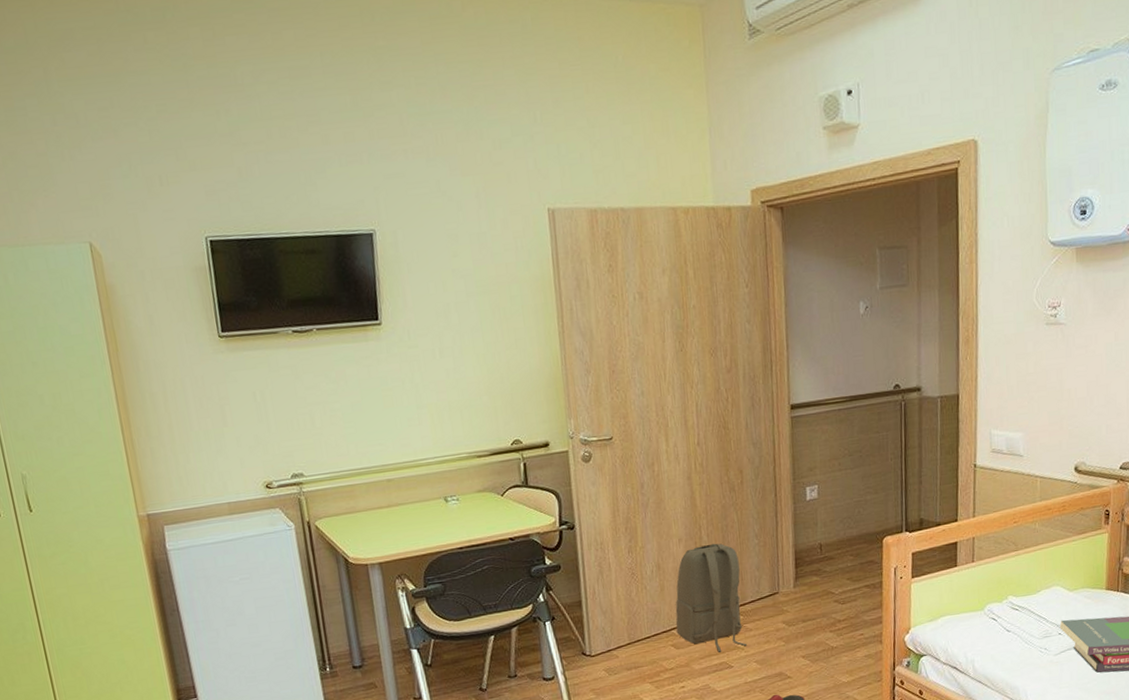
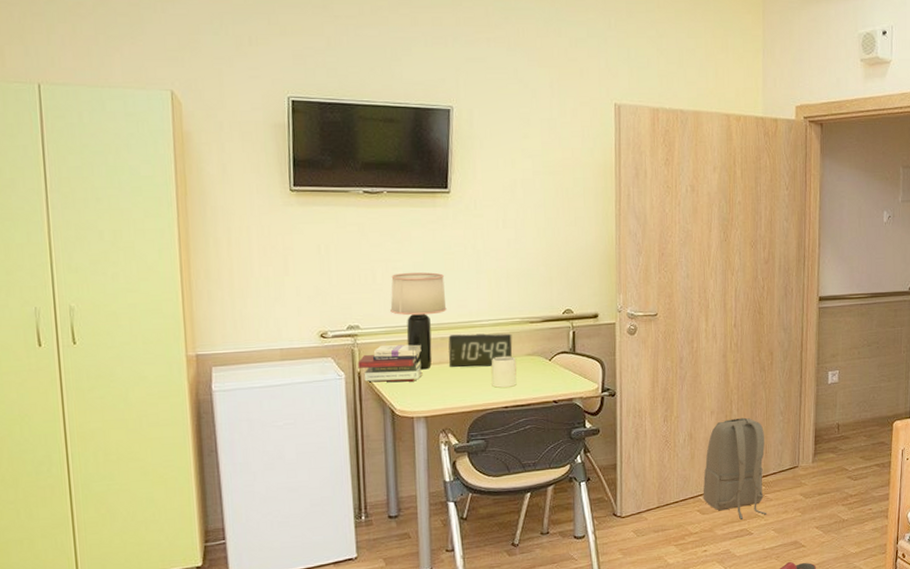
books: none [306,488,373,531] -> present [358,344,423,382]
table lamp: none [330,411,390,515] -> present [390,272,447,370]
alarm clock: none [394,470,462,510] -> present [448,333,513,367]
mug: none [441,494,470,529] -> present [491,356,517,389]

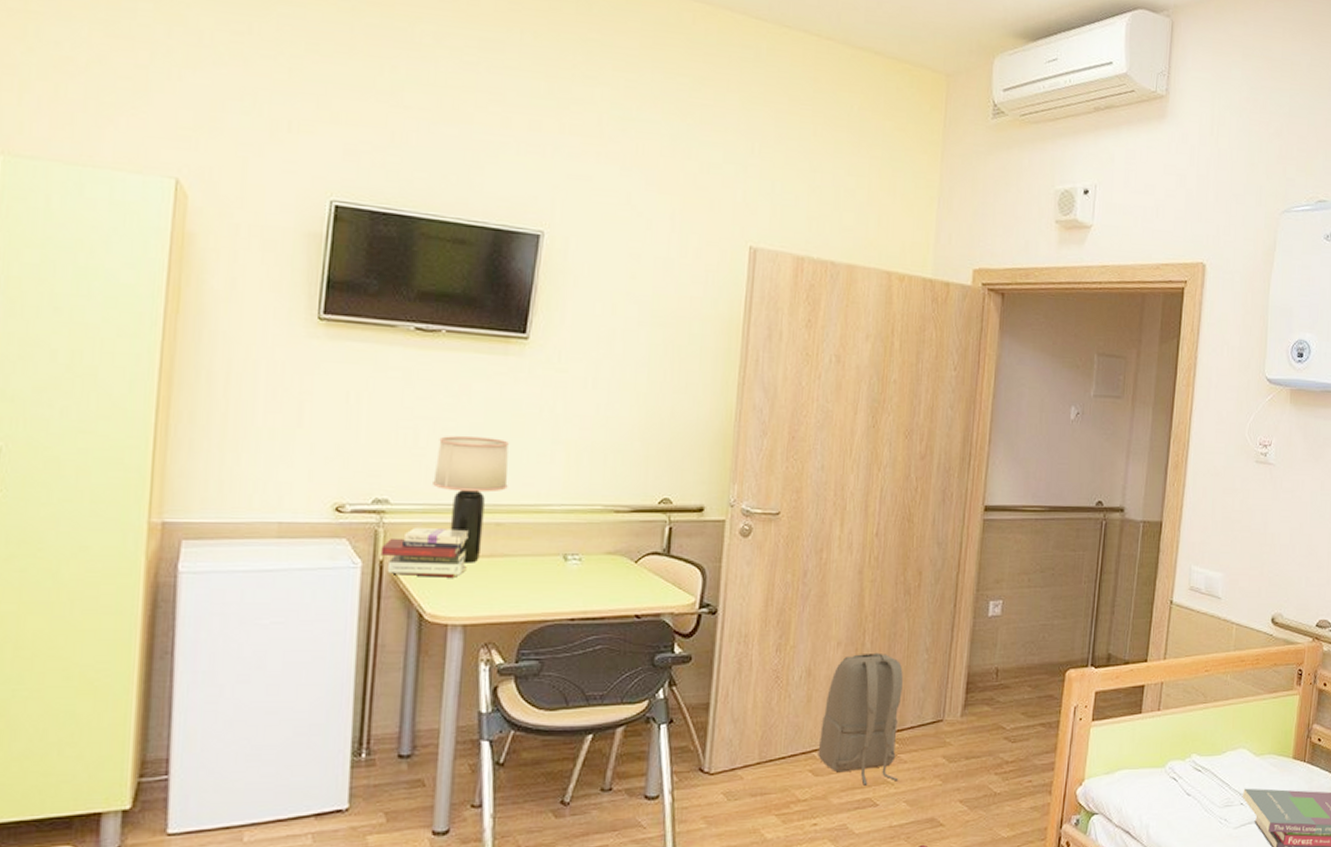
alarm clock: present [448,333,513,367] -> none [503,520,590,565]
mug: present [491,356,517,389] -> none [556,553,592,595]

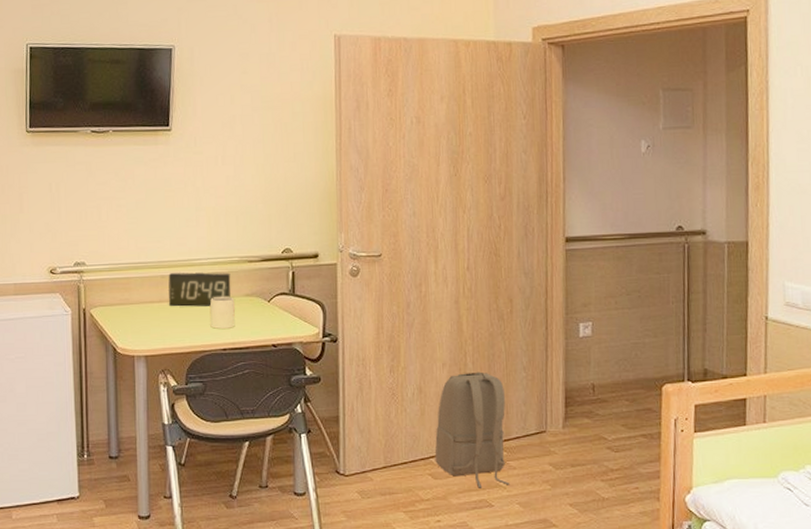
books: present [380,526,469,578] -> none [83,281,144,320]
table lamp: present [433,436,509,563] -> none [114,210,167,308]
alarm clock: none [503,520,590,565] -> present [168,272,231,307]
mug: none [556,553,592,595] -> present [209,297,235,330]

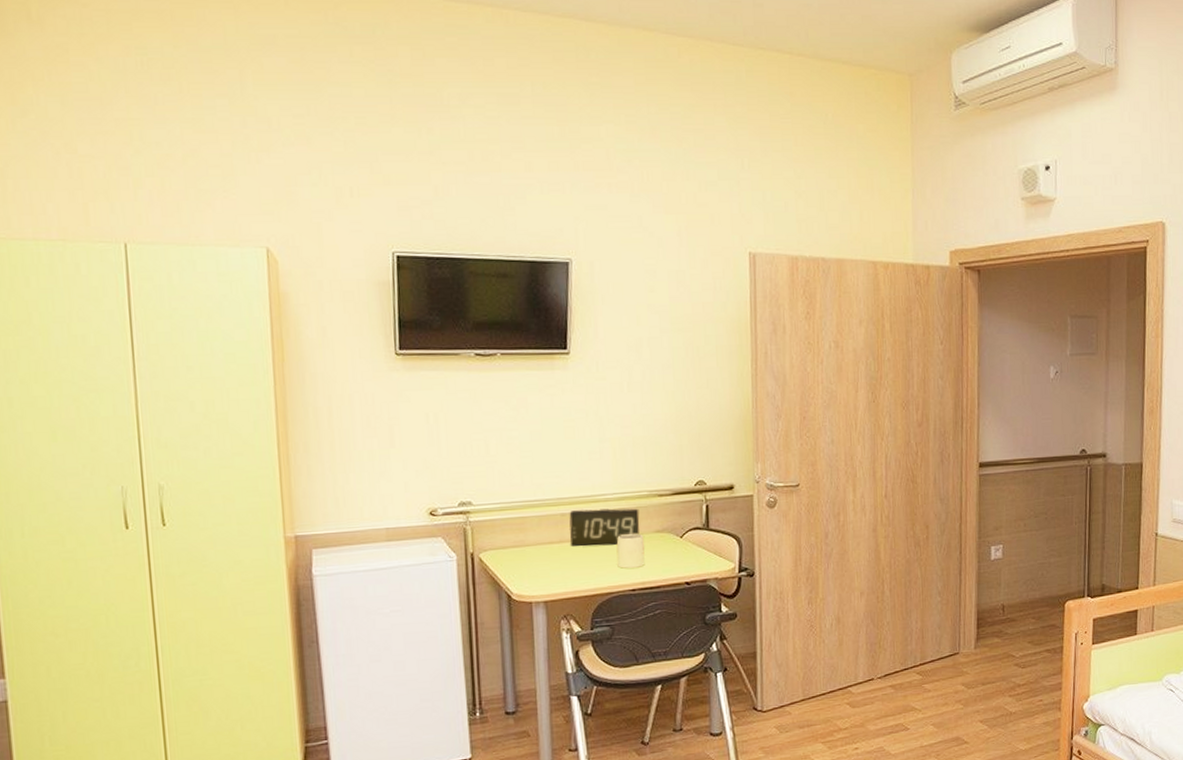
backpack: present [435,371,510,488] -> none [853,598,925,713]

